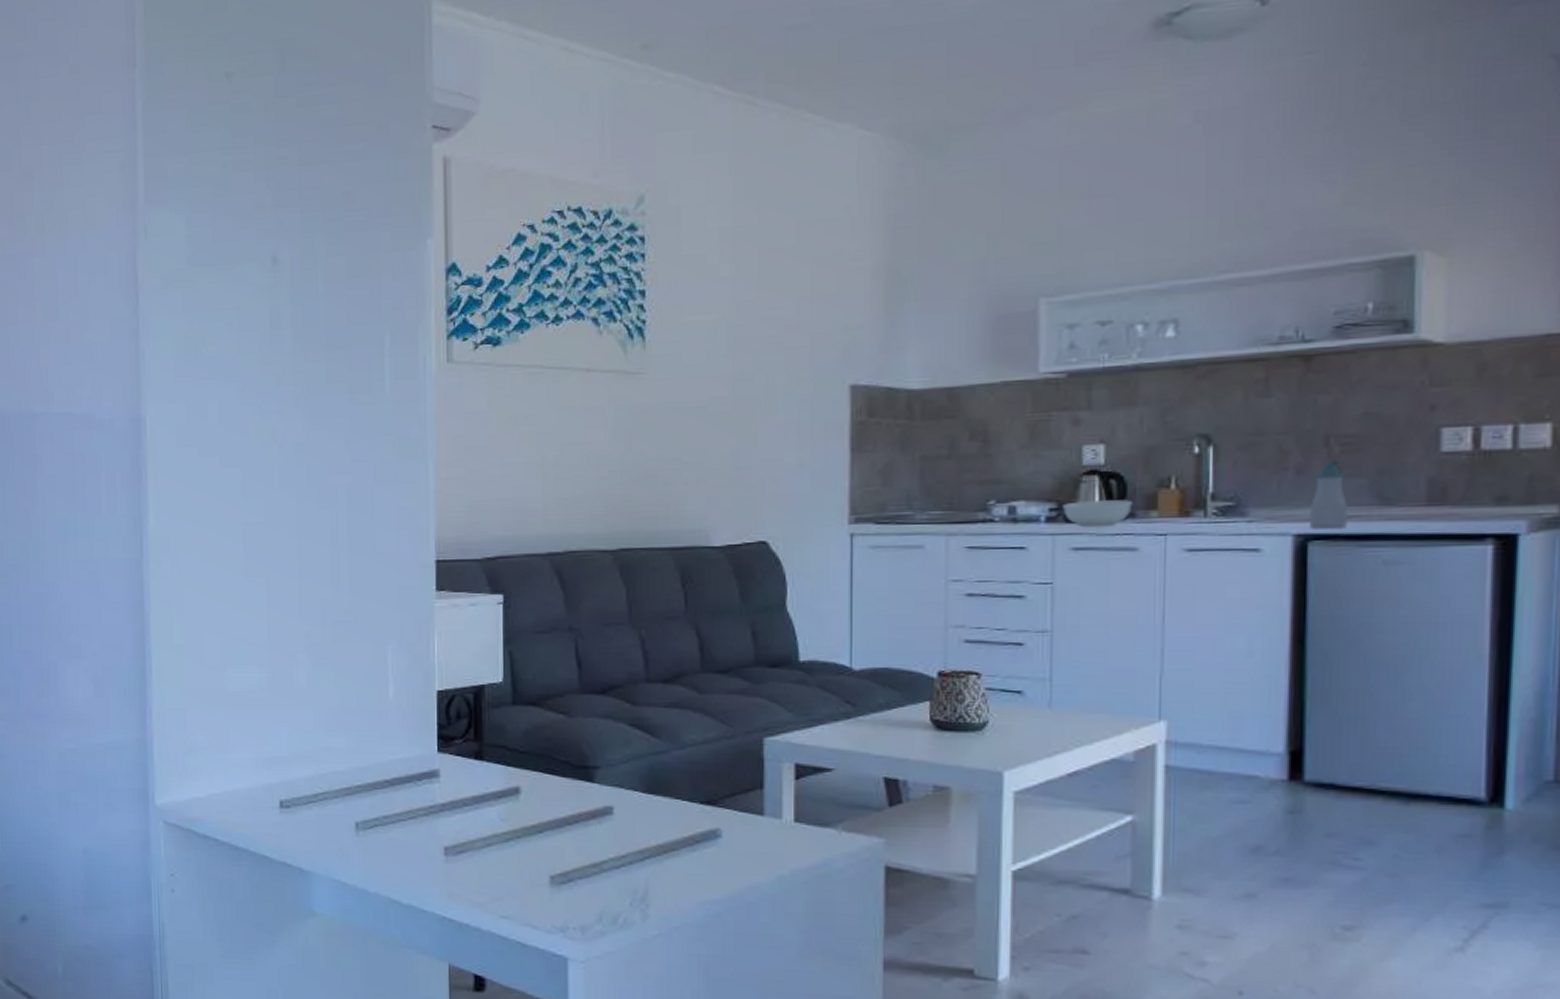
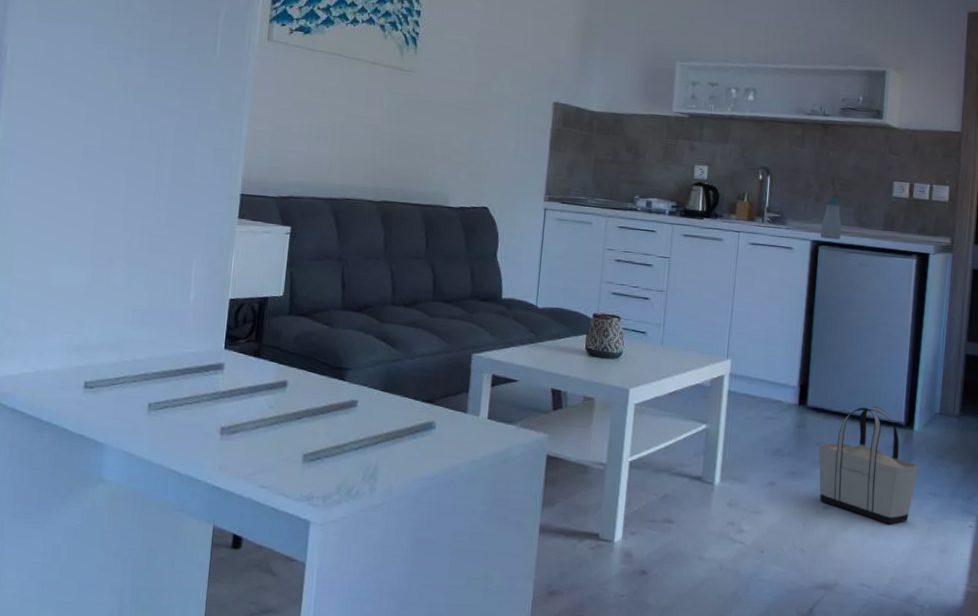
bowl: present [1063,500,1133,528] -> none [680,203,722,223]
shopping bag: none [1329,776,1517,952] -> present [818,406,918,524]

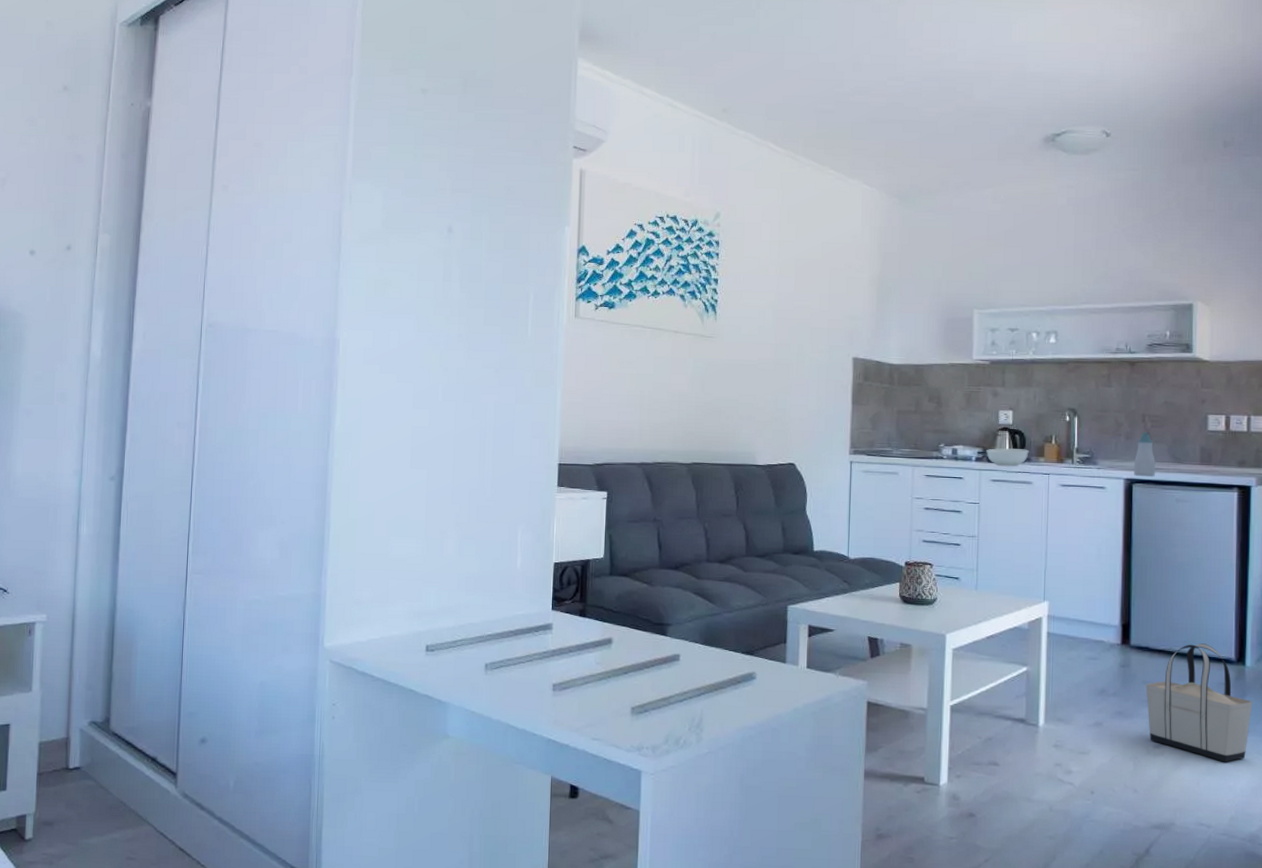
bowl: none [680,203,722,223] -> present [986,448,1029,467]

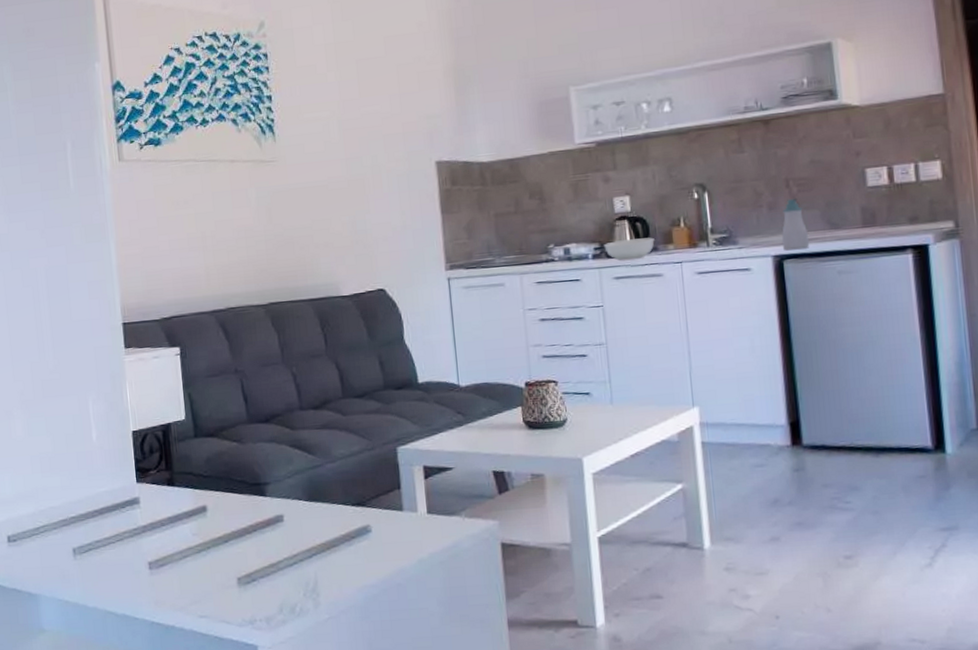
shopping bag: present [1145,643,1253,762] -> none [826,433,960,567]

